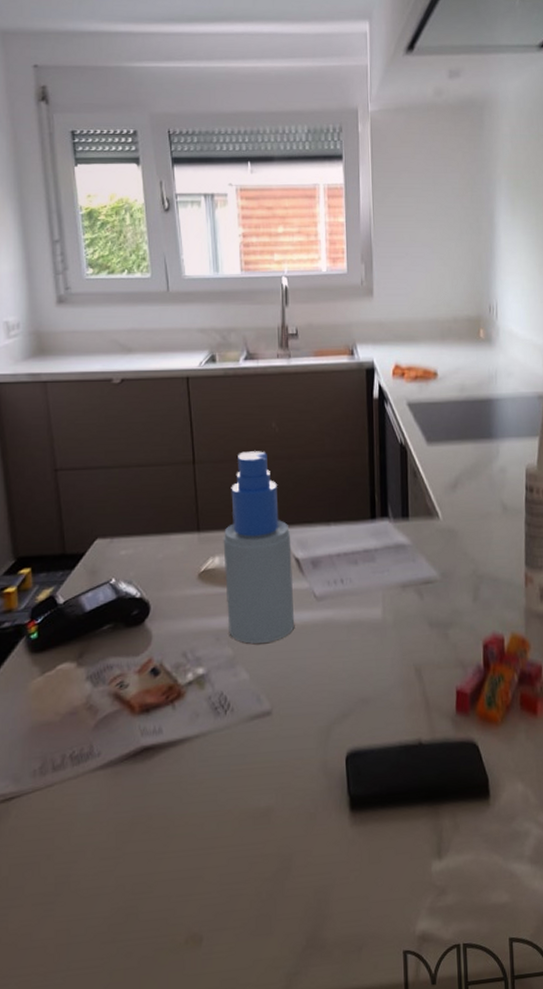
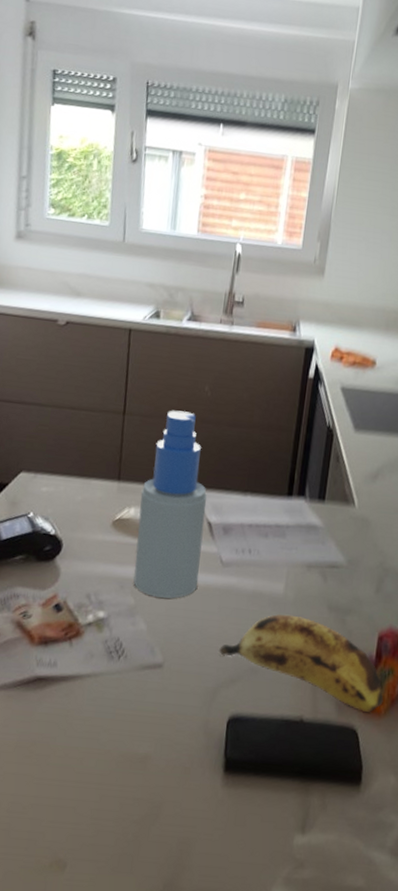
banana: none [326,638,499,724] -> present [219,614,384,713]

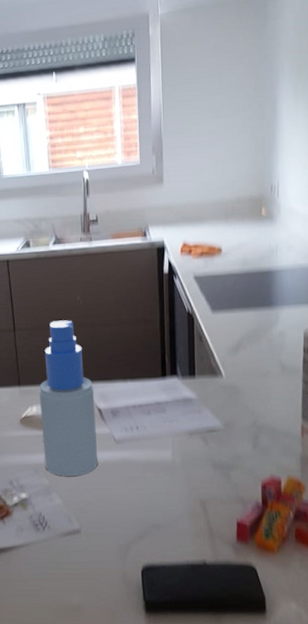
banana: present [219,614,384,713] -> none [125,476,275,552]

